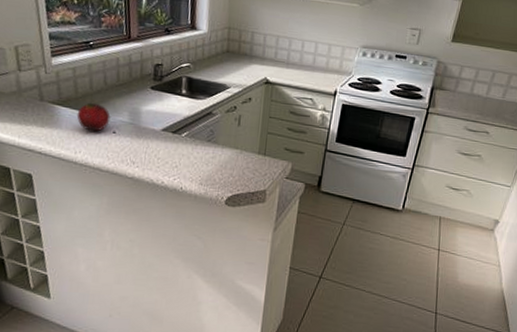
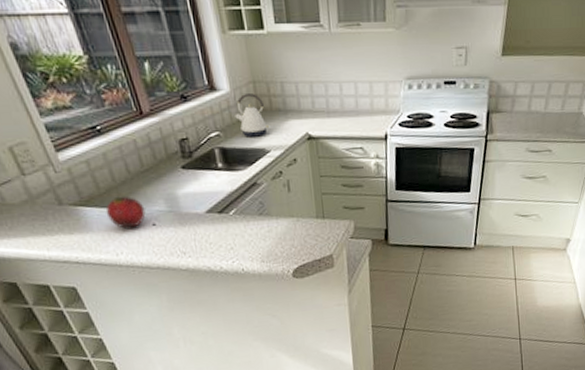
kettle: none [206,36,234,74] -> present [235,93,269,137]

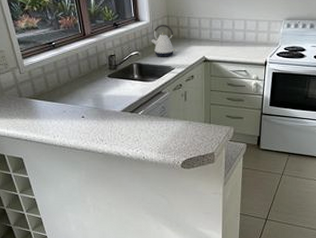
fruit: present [106,196,146,229] -> none [50,94,78,118]

